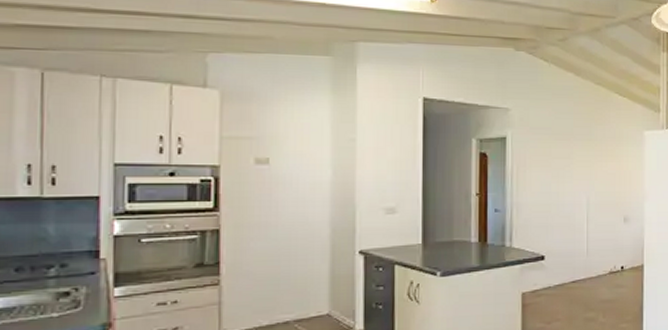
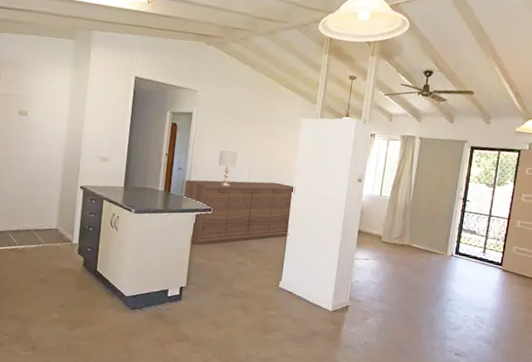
sideboard: none [506,212,647,305] -> present [184,179,296,245]
lamp: none [547,181,570,225] -> present [218,150,238,187]

